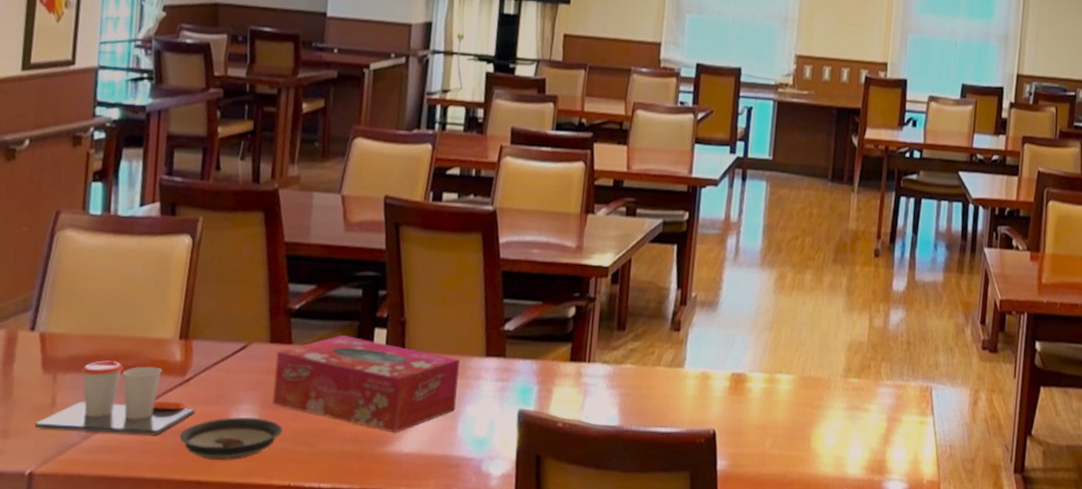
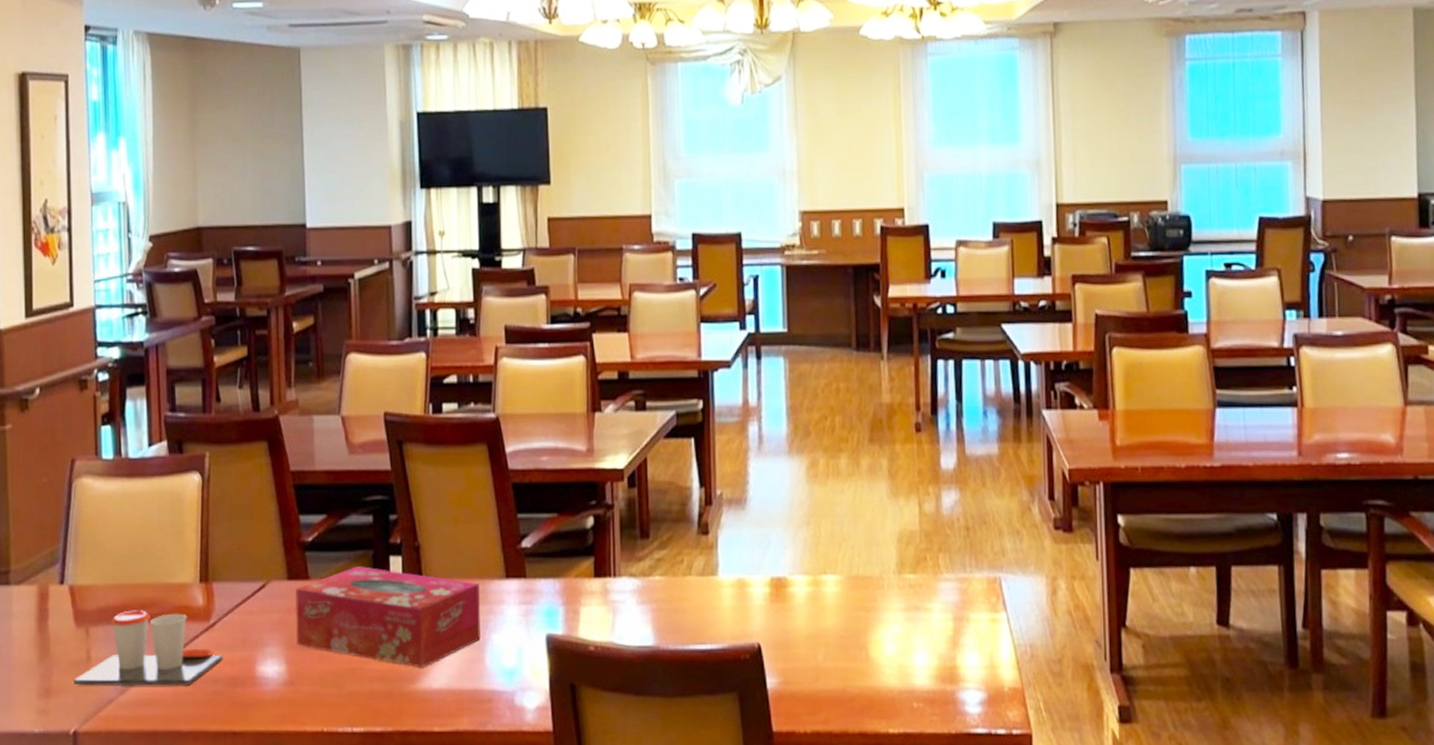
saucer: present [180,416,283,460] -> none [211,660,309,708]

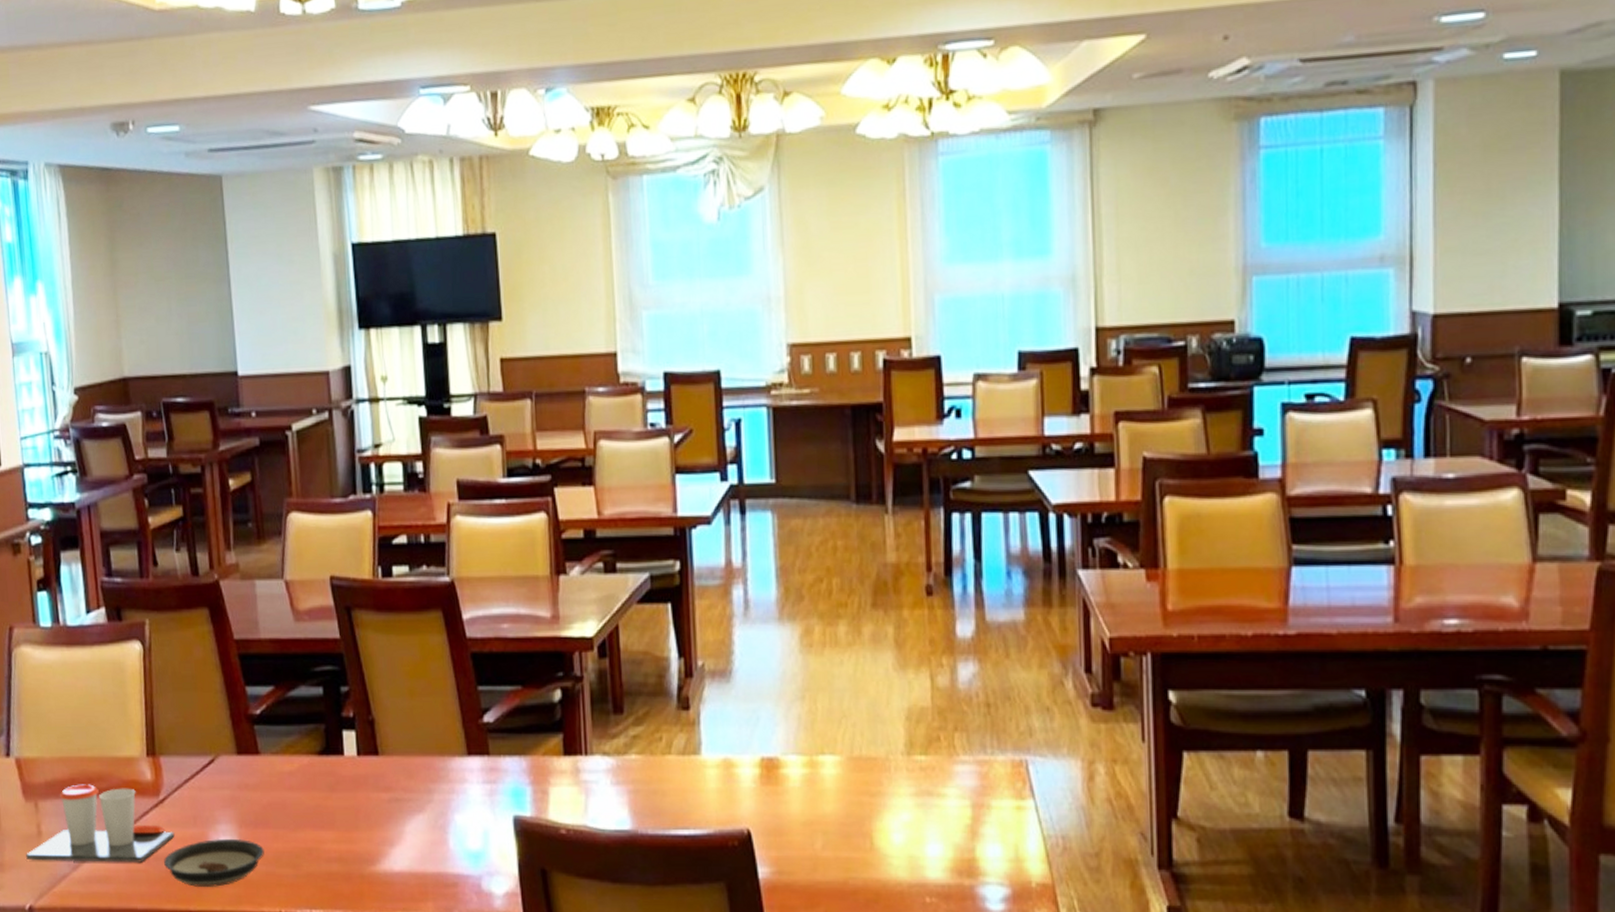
saucer: none [211,660,309,708] -> present [164,838,264,887]
tissue box: present [296,566,481,668] -> none [246,741,443,849]

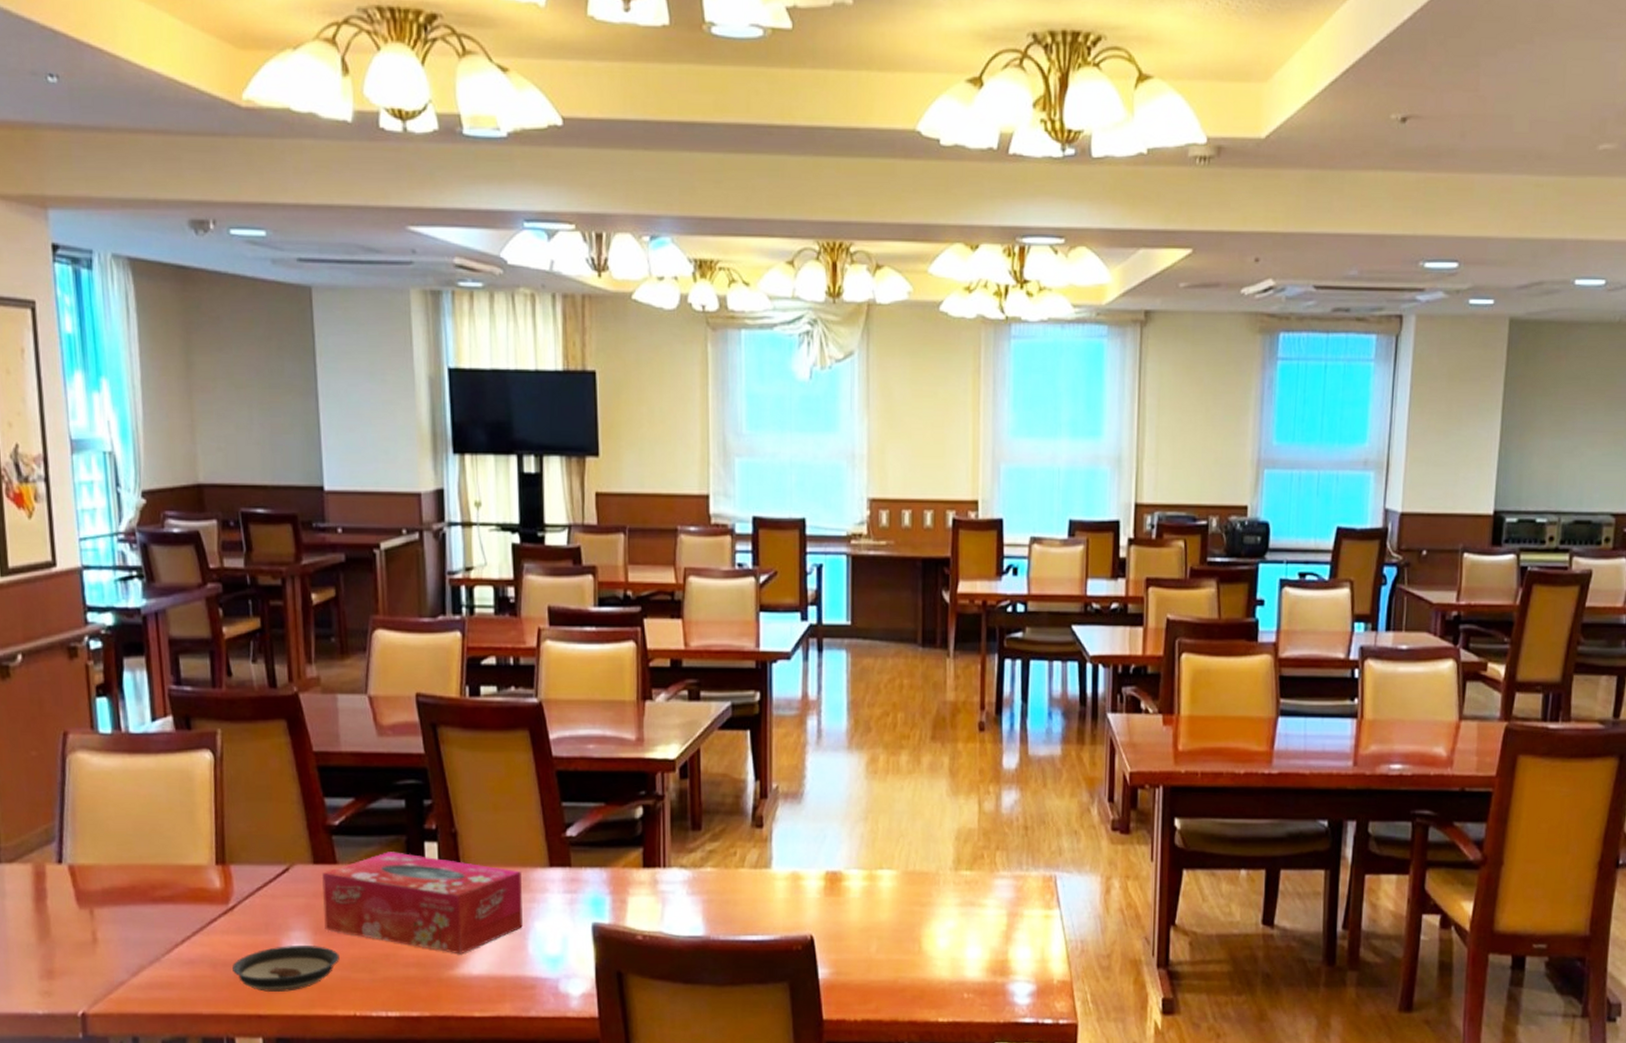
cup: present [26,784,175,863] -> none [79,891,245,969]
tissue box: none [246,741,443,849] -> present [322,852,523,955]

